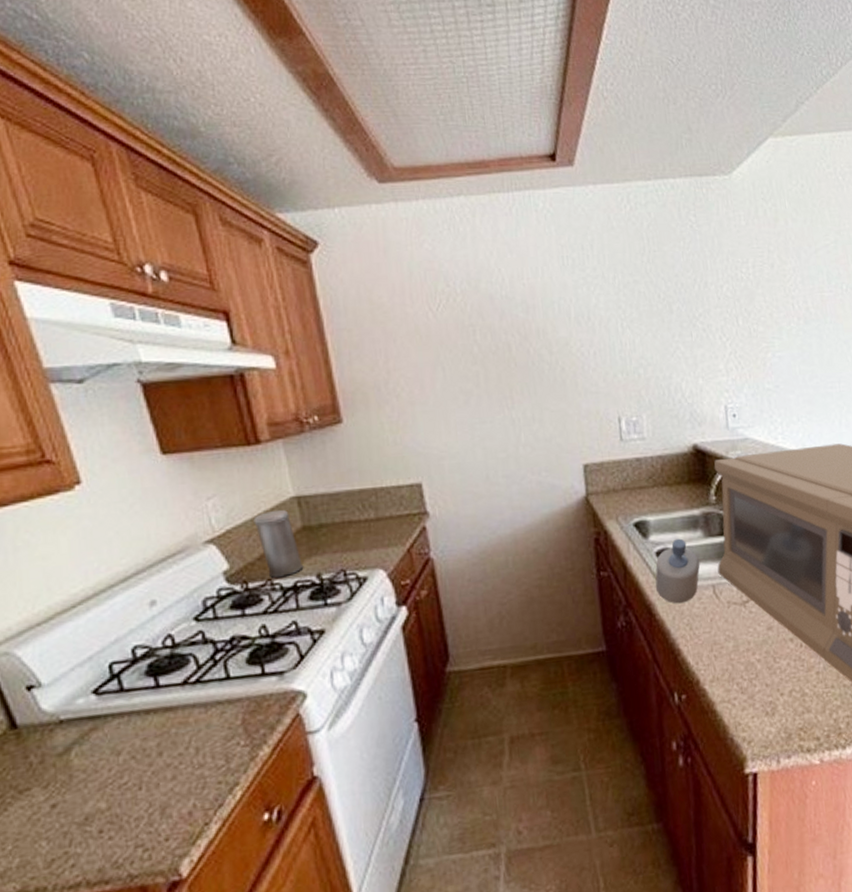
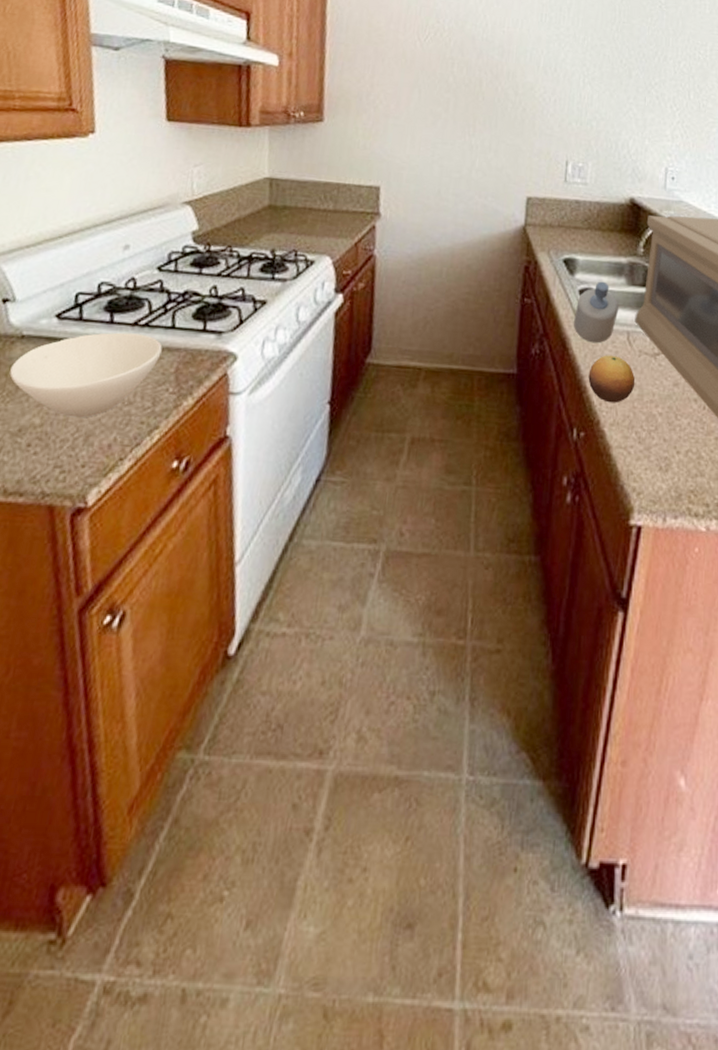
bowl: none [57,691,222,794] -> present [10,332,163,418]
canister: present [253,509,304,579] -> none [228,186,262,247]
fruit: none [680,612,729,661] -> present [588,355,635,403]

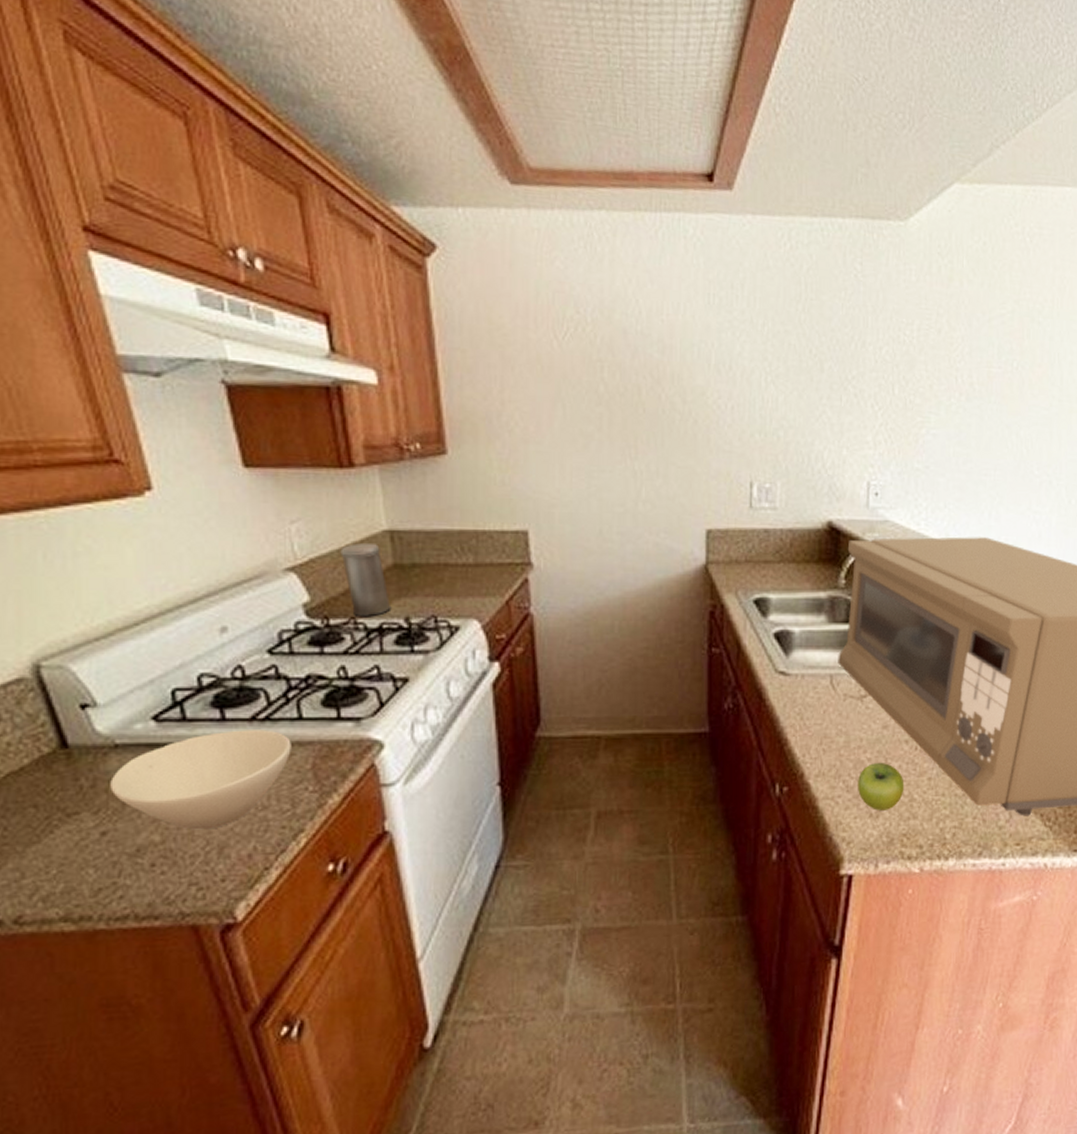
canister: none [228,186,262,247] -> present [340,542,392,617]
soap dispenser: present [573,281,619,344] -> none [769,621,820,691]
fruit: present [588,355,635,403] -> none [789,702,841,753]
fruit: none [649,418,693,465] -> present [858,763,905,811]

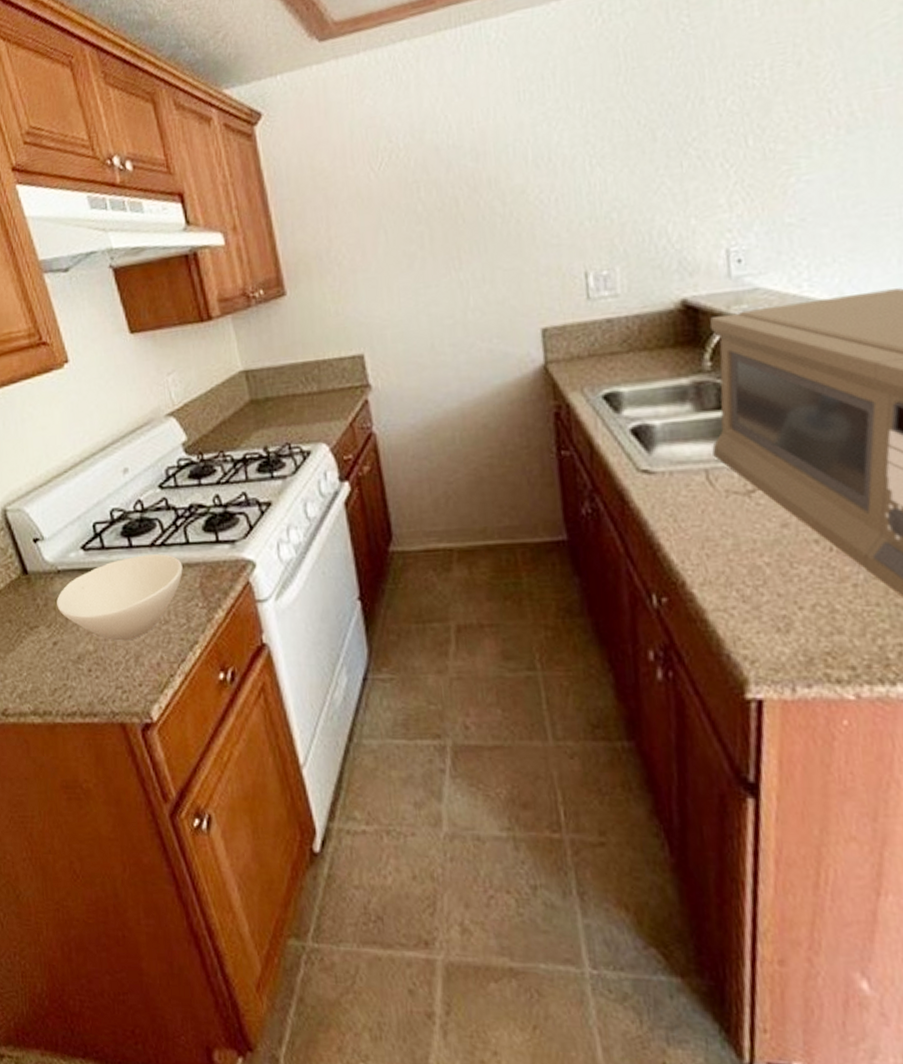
canister: present [340,542,392,617] -> none [207,383,252,451]
fruit: present [858,763,905,811] -> none [756,567,821,624]

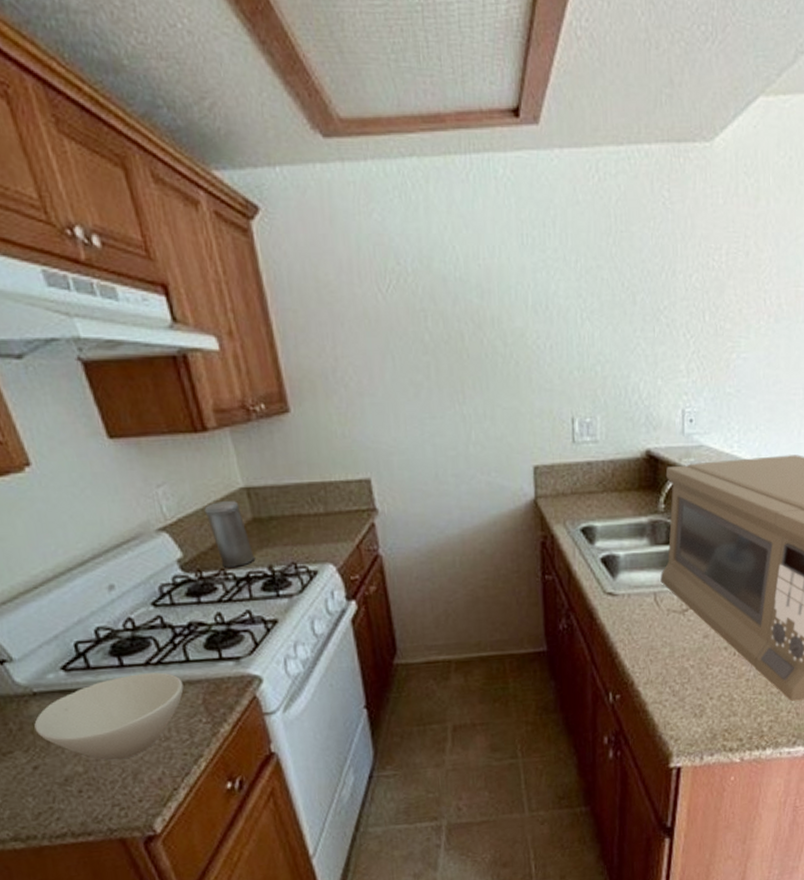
canister: none [207,383,252,451] -> present [204,500,256,569]

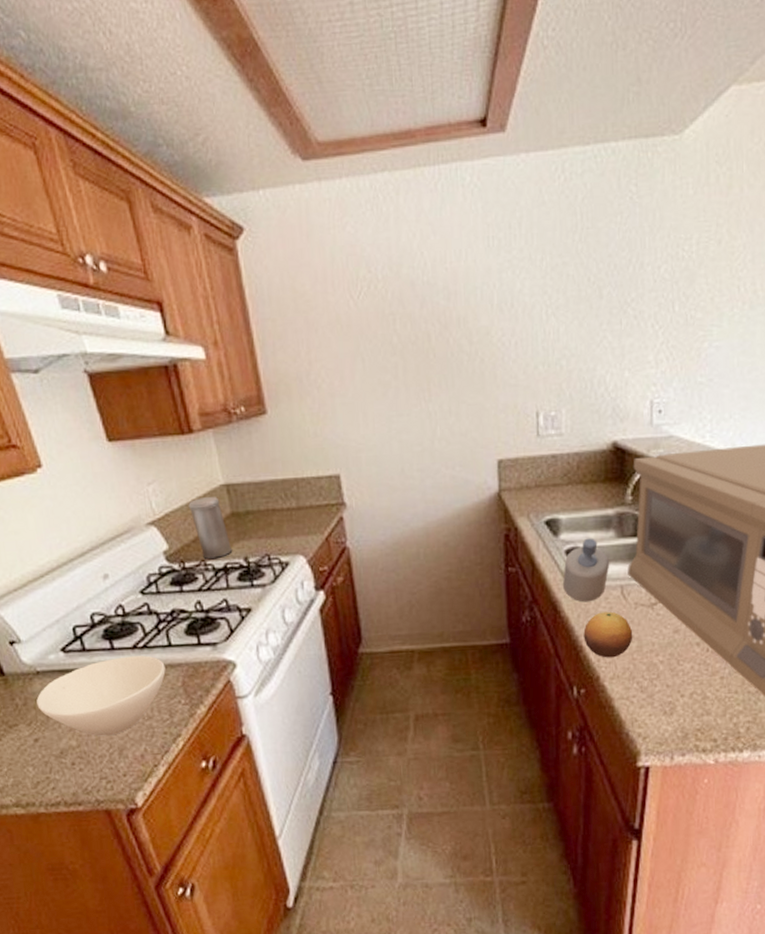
soap dispenser: none [598,545,644,610] -> present [562,538,610,603]
fruit: none [618,618,666,664] -> present [583,611,633,658]

